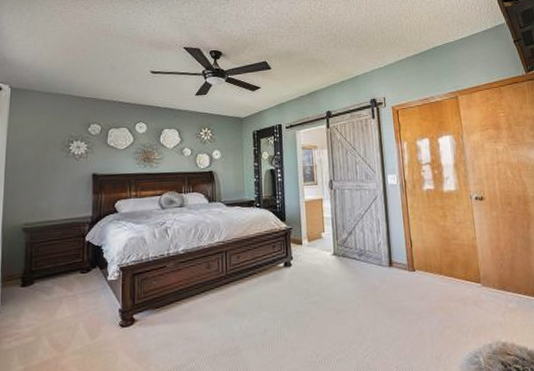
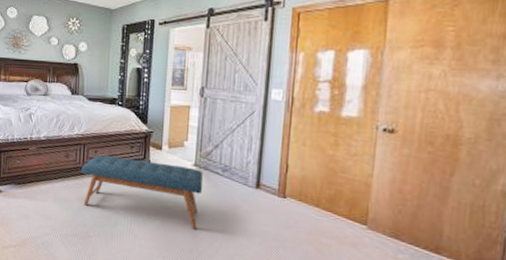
bench: none [225,257,345,319] -> present [81,155,203,230]

